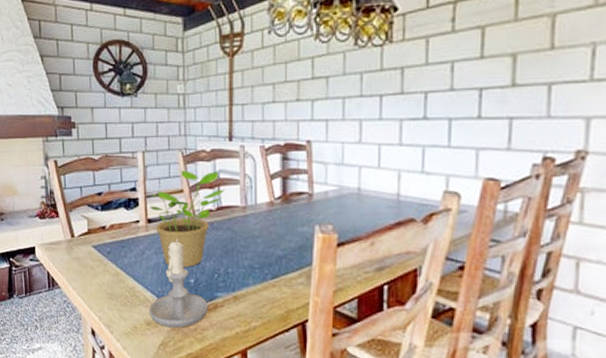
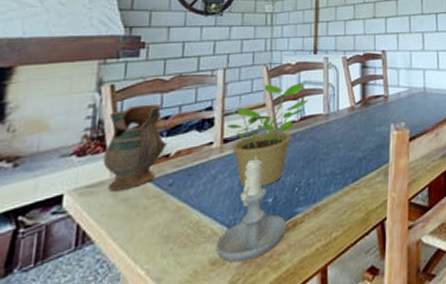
ceramic pitcher: none [56,180,103,251] -> present [103,104,168,191]

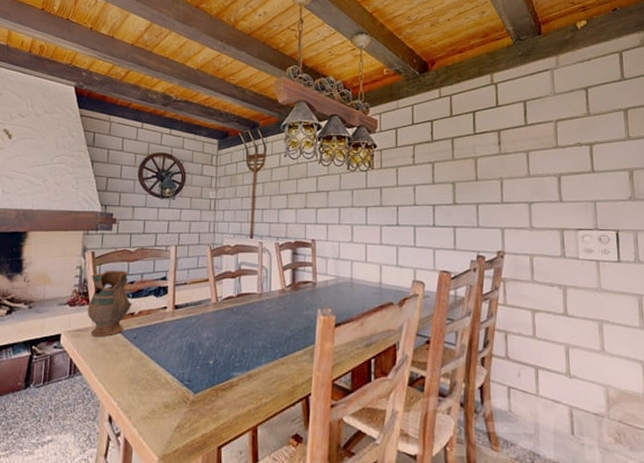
candle: present [215,155,288,263] -> none [168,322,225,409]
potted plant: present [227,82,309,187] -> none [178,262,245,349]

